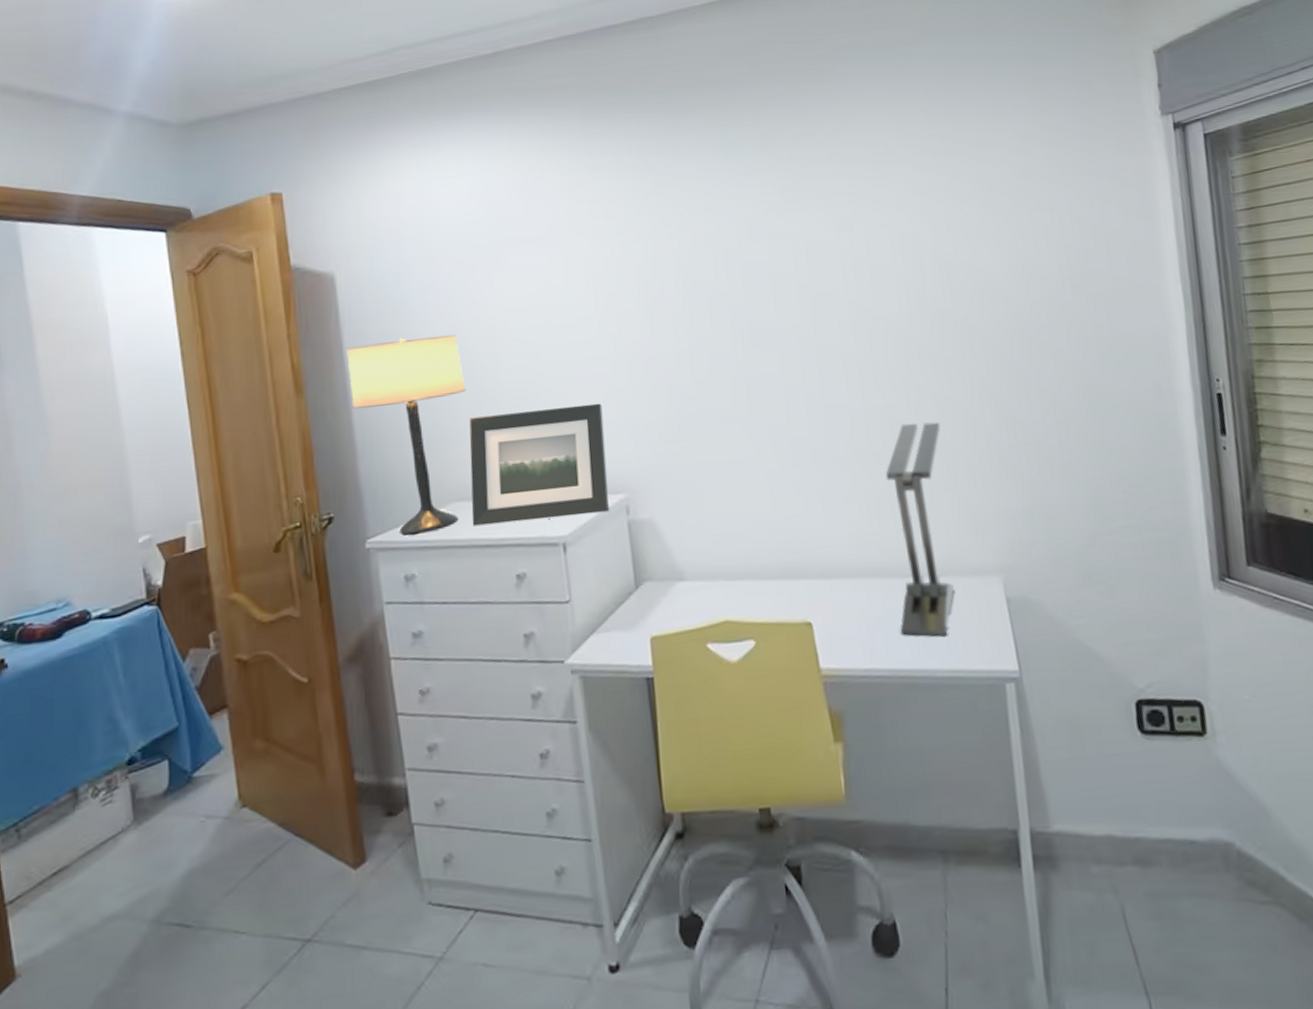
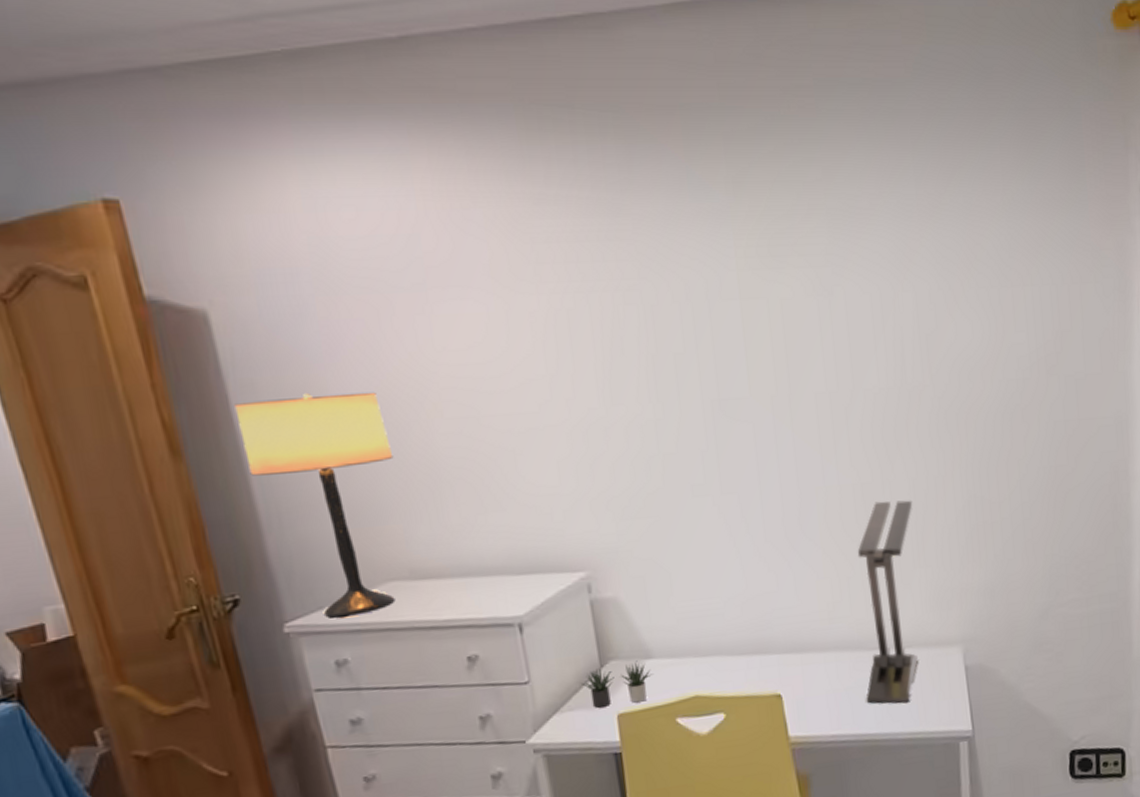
picture frame: present [469,403,610,527] -> none [400,474,569,608]
succulent plant: none [618,584,685,630] -> present [582,662,653,708]

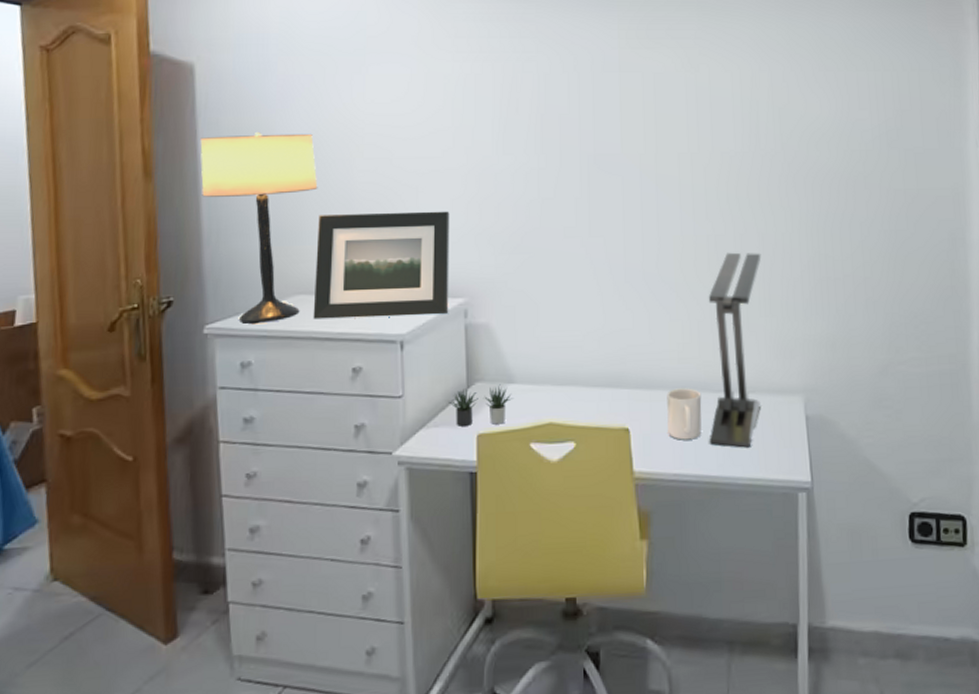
picture frame: none [400,474,569,608] -> present [313,211,450,320]
mug: none [819,648,858,702] -> present [667,388,702,440]

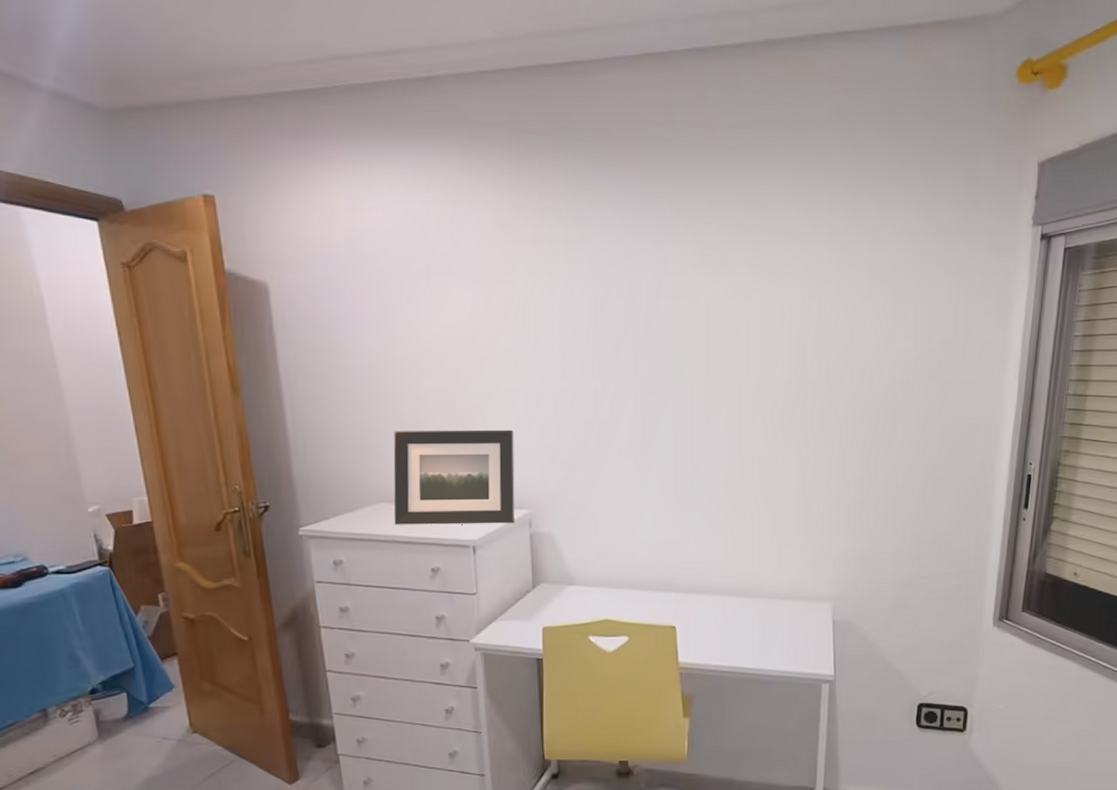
table lamp: present [200,131,318,324] -> none [280,350,392,527]
succulent plant: present [449,386,513,426] -> none [517,587,574,620]
mug: present [667,388,702,440] -> none [710,593,741,638]
desk lamp: present [708,252,762,448] -> none [746,474,801,646]

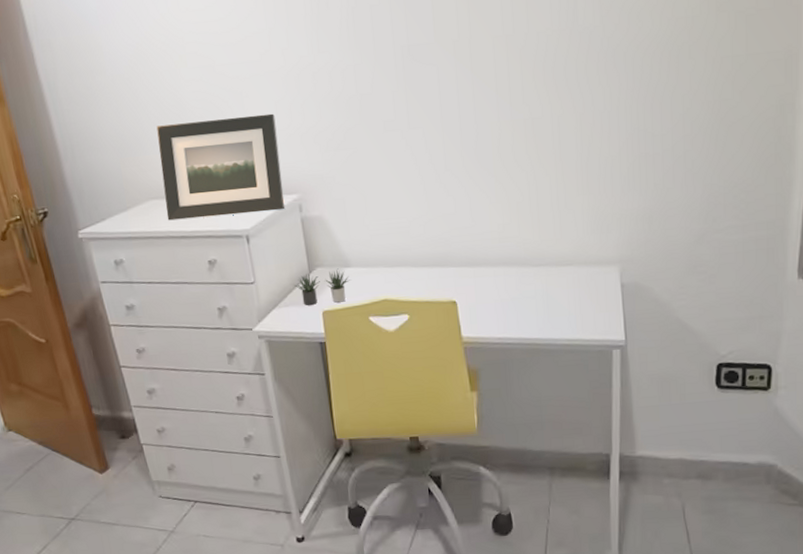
succulent plant: none [517,587,574,620] -> present [295,270,351,305]

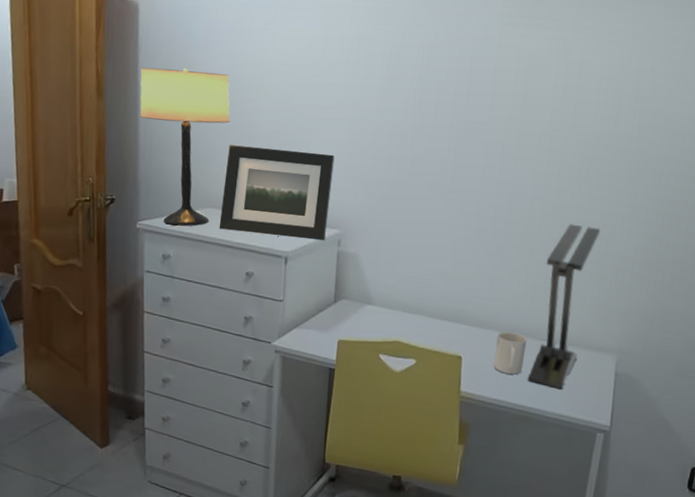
table lamp: none [38,47,156,228] -> present [140,67,230,227]
succulent plant: present [295,270,351,305] -> none [318,302,370,335]
mug: none [489,264,523,310] -> present [494,331,527,375]
desk lamp: none [526,133,579,314] -> present [527,223,601,390]

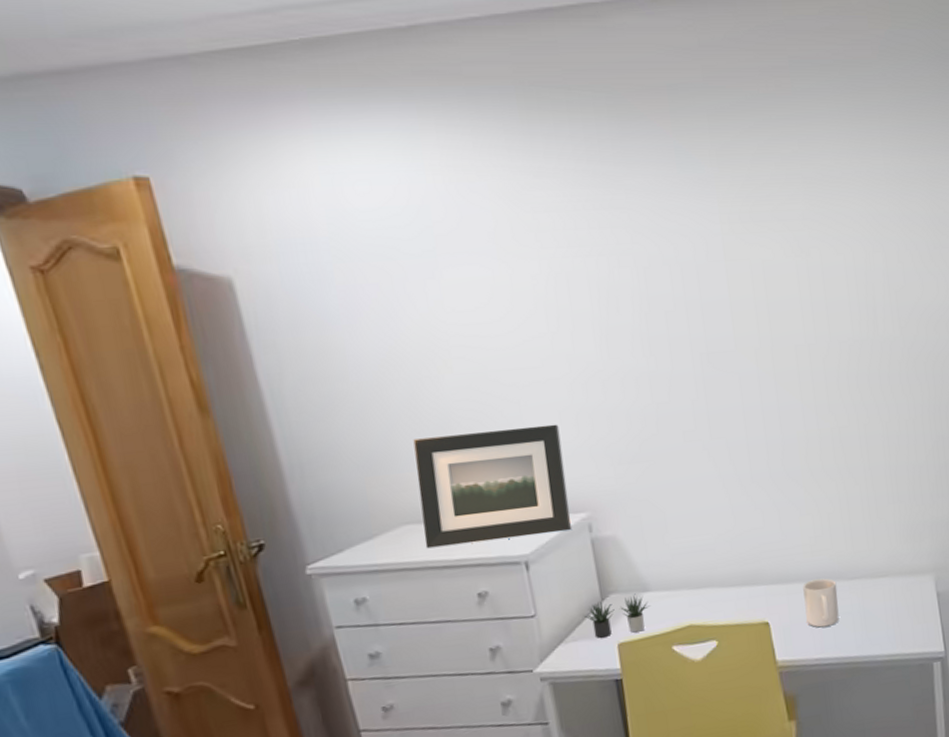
table lamp: present [140,67,230,227] -> none [258,350,410,560]
succulent plant: none [318,302,370,335] -> present [584,595,650,638]
desk lamp: present [527,223,601,390] -> none [836,441,894,628]

